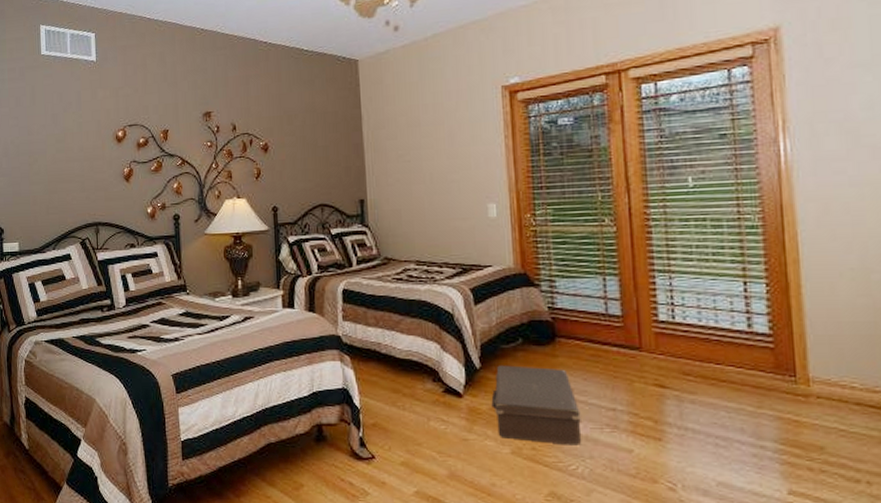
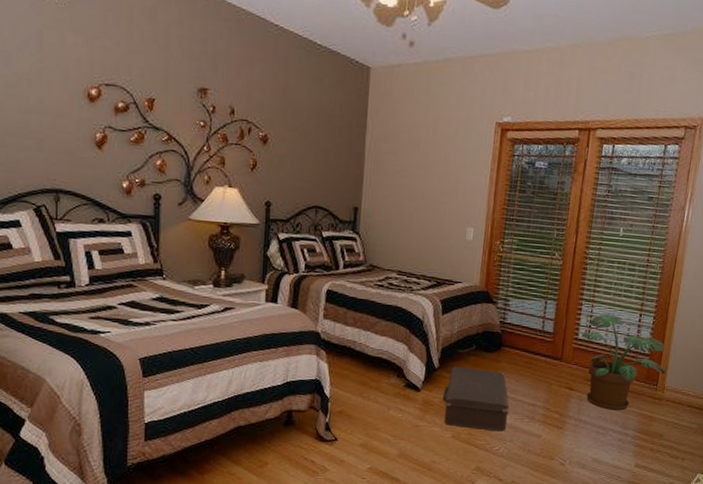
potted plant: none [663,285,806,414] -> present [581,314,667,411]

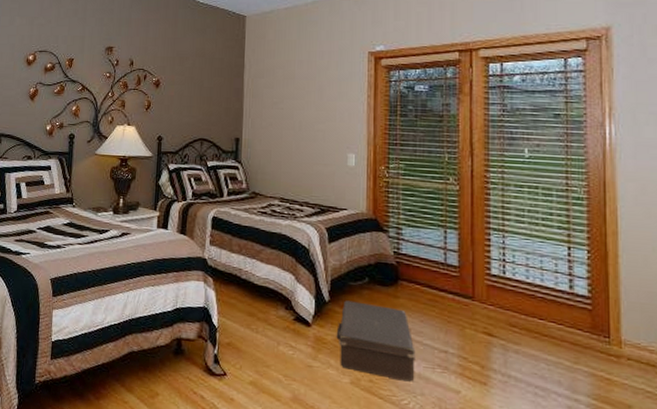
potted plant: present [581,314,667,411] -> none [495,246,620,368]

